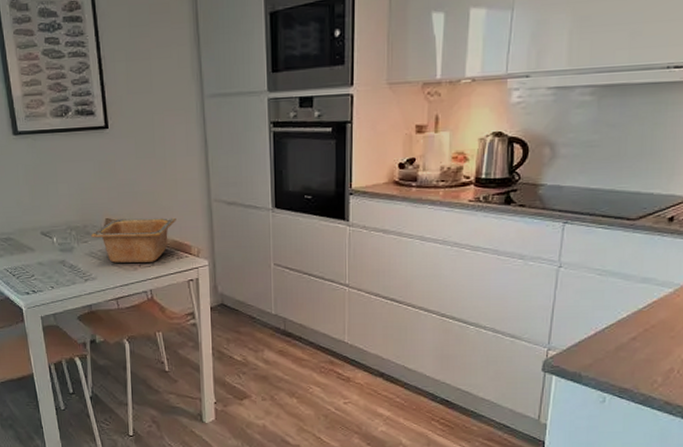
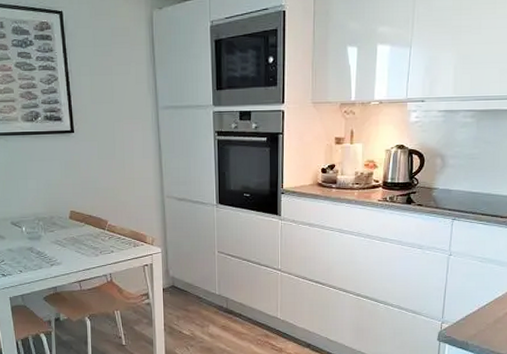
serving bowl: present [91,217,176,263] -> none [57,211,133,250]

